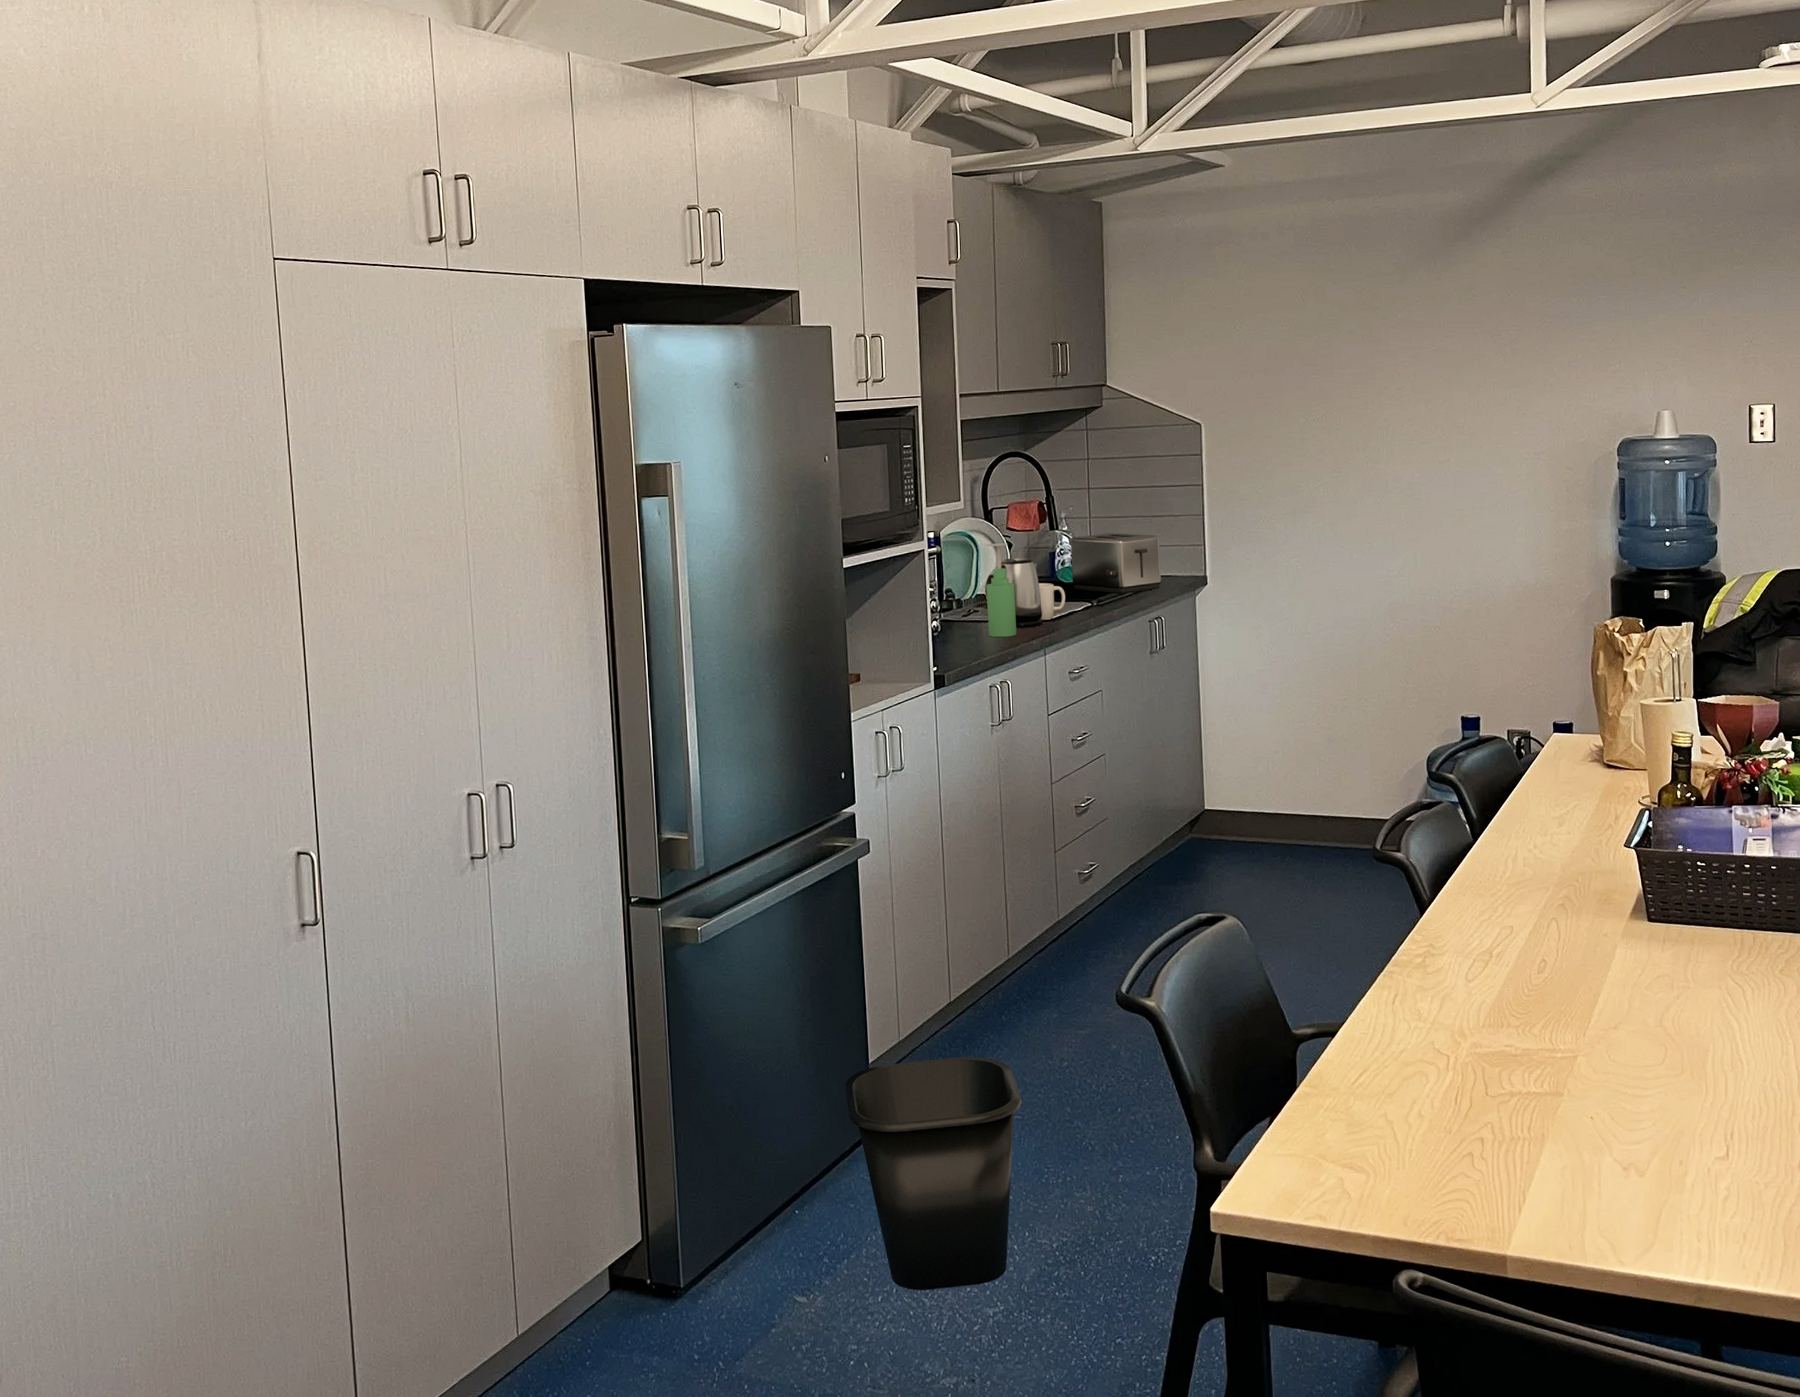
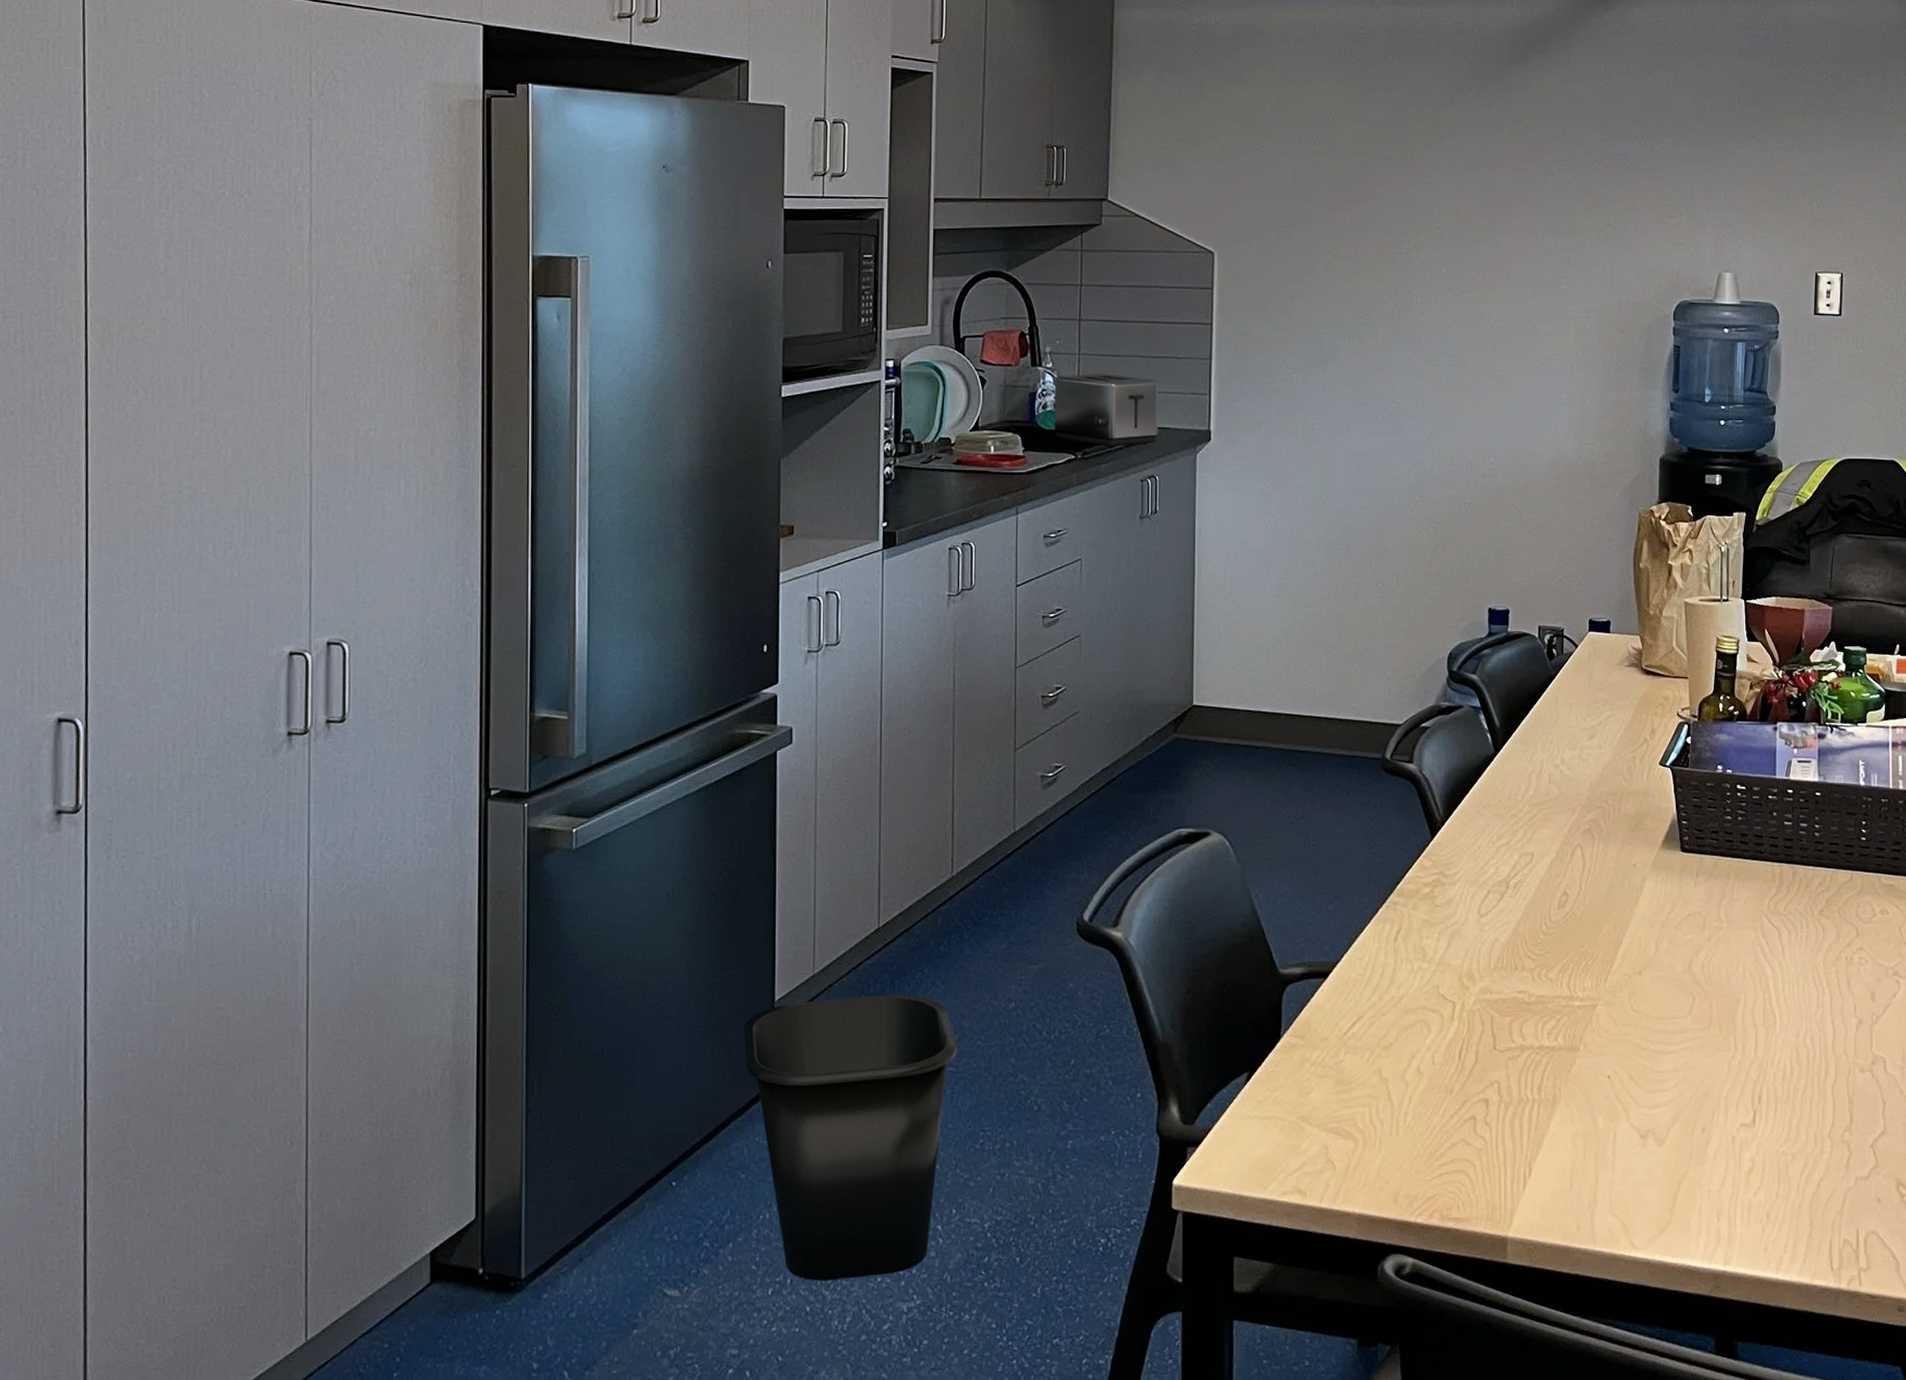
kettle: present [984,557,1043,628] -> none [950,395,1017,481]
soap dispenser: present [986,543,1017,638] -> none [952,378,985,491]
mug: present [1039,582,1066,620] -> none [1014,428,1045,472]

